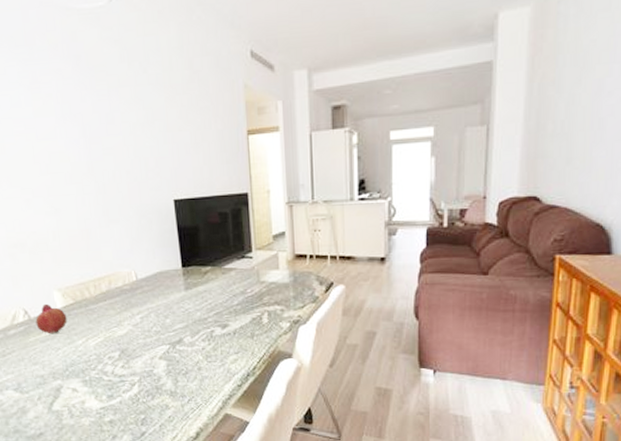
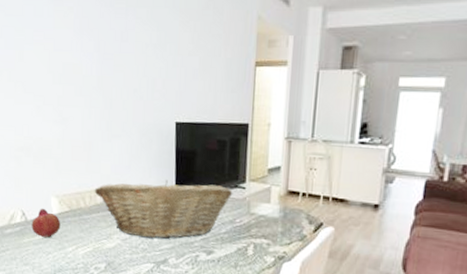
fruit basket: none [97,258,241,320] -> present [94,179,233,239]

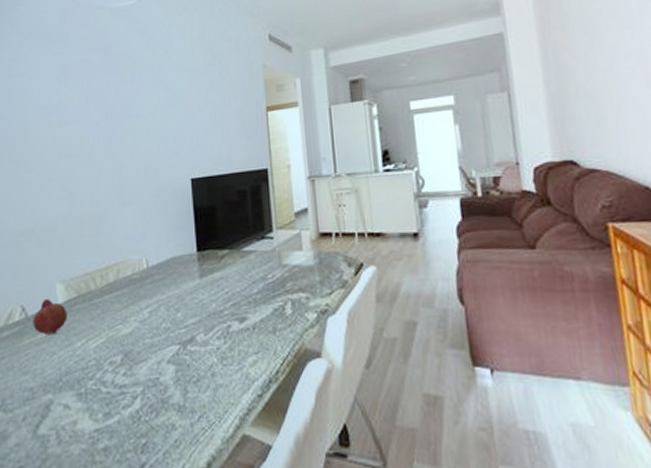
fruit basket: present [94,179,233,239] -> none [105,239,261,315]

